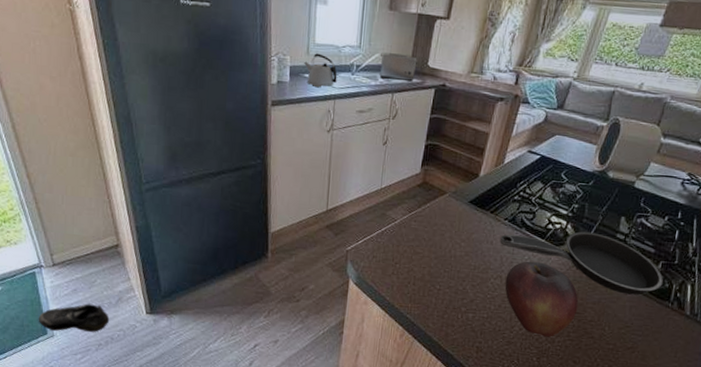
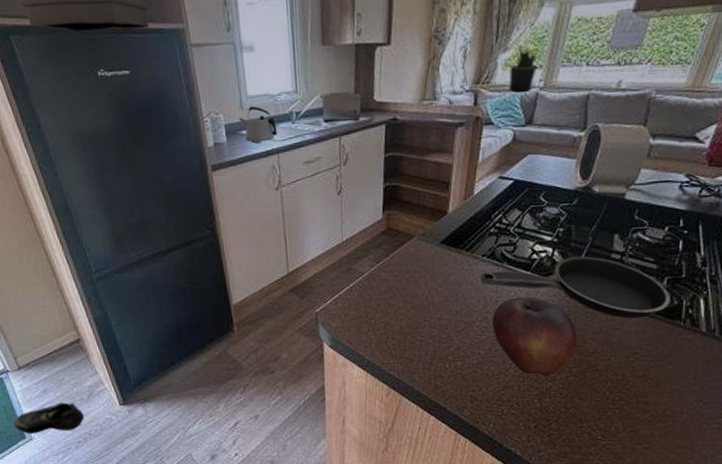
planter: none [547,39,576,80] -> present [509,45,538,92]

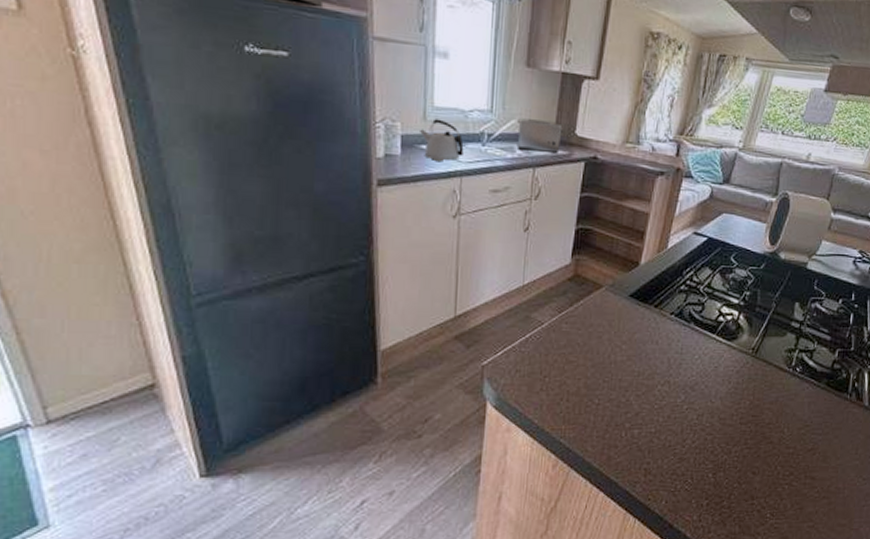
shoe: present [14,402,85,434] -> none [21,473,142,519]
frying pan: present [480,256,671,319] -> none [666,322,841,389]
fruit: present [492,296,577,376] -> none [674,361,755,448]
planter: present [509,45,538,92] -> none [710,104,740,150]

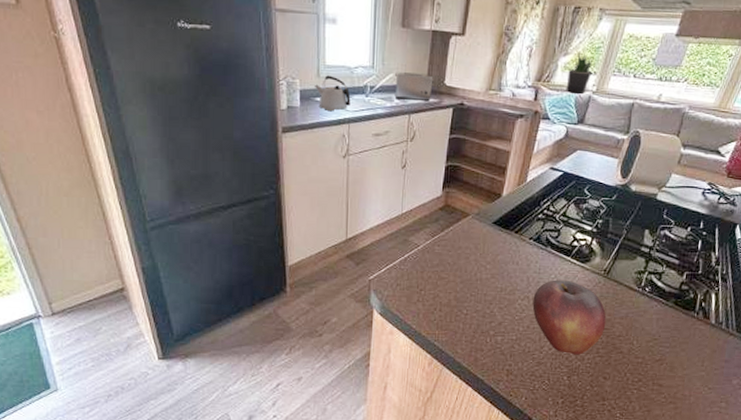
fruit: none [674,361,755,448] -> present [532,280,607,355]
planter: none [710,104,740,150] -> present [566,52,594,94]

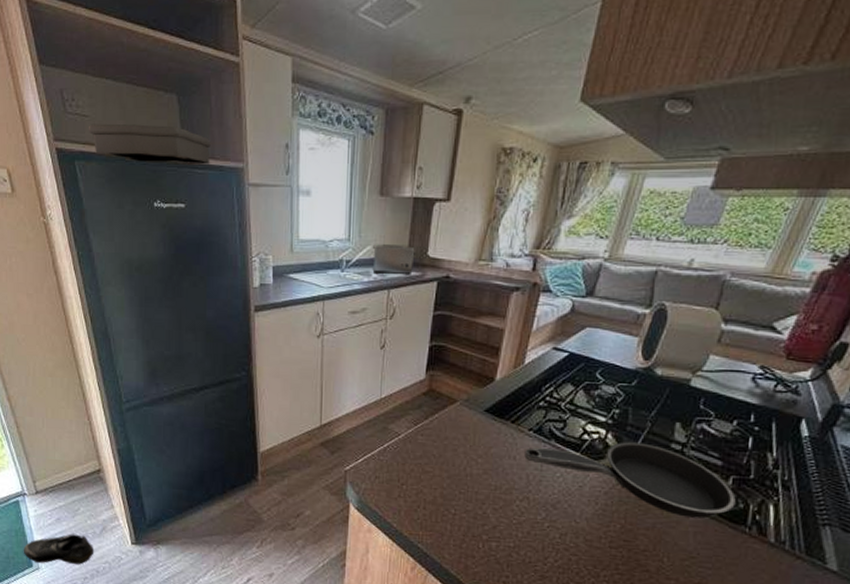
shoe: none [39,353,119,384] -> present [23,534,94,565]
kettle: present [315,75,351,112] -> none [288,250,325,289]
frying pan: none [526,247,688,307] -> present [524,442,736,518]
fruit: present [532,280,607,355] -> none [533,479,627,571]
planter: present [566,52,594,94] -> none [571,214,605,261]

